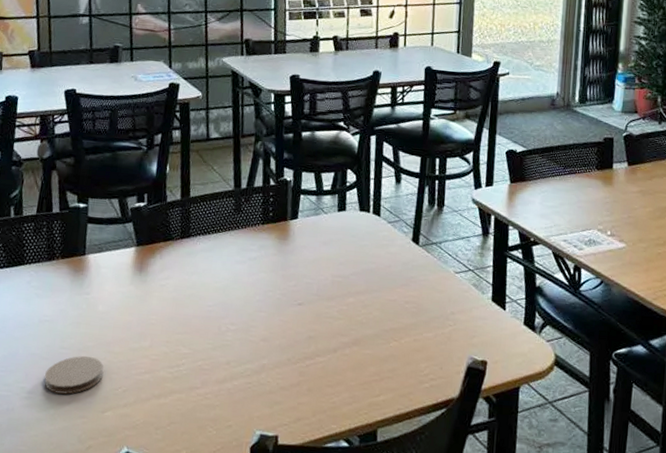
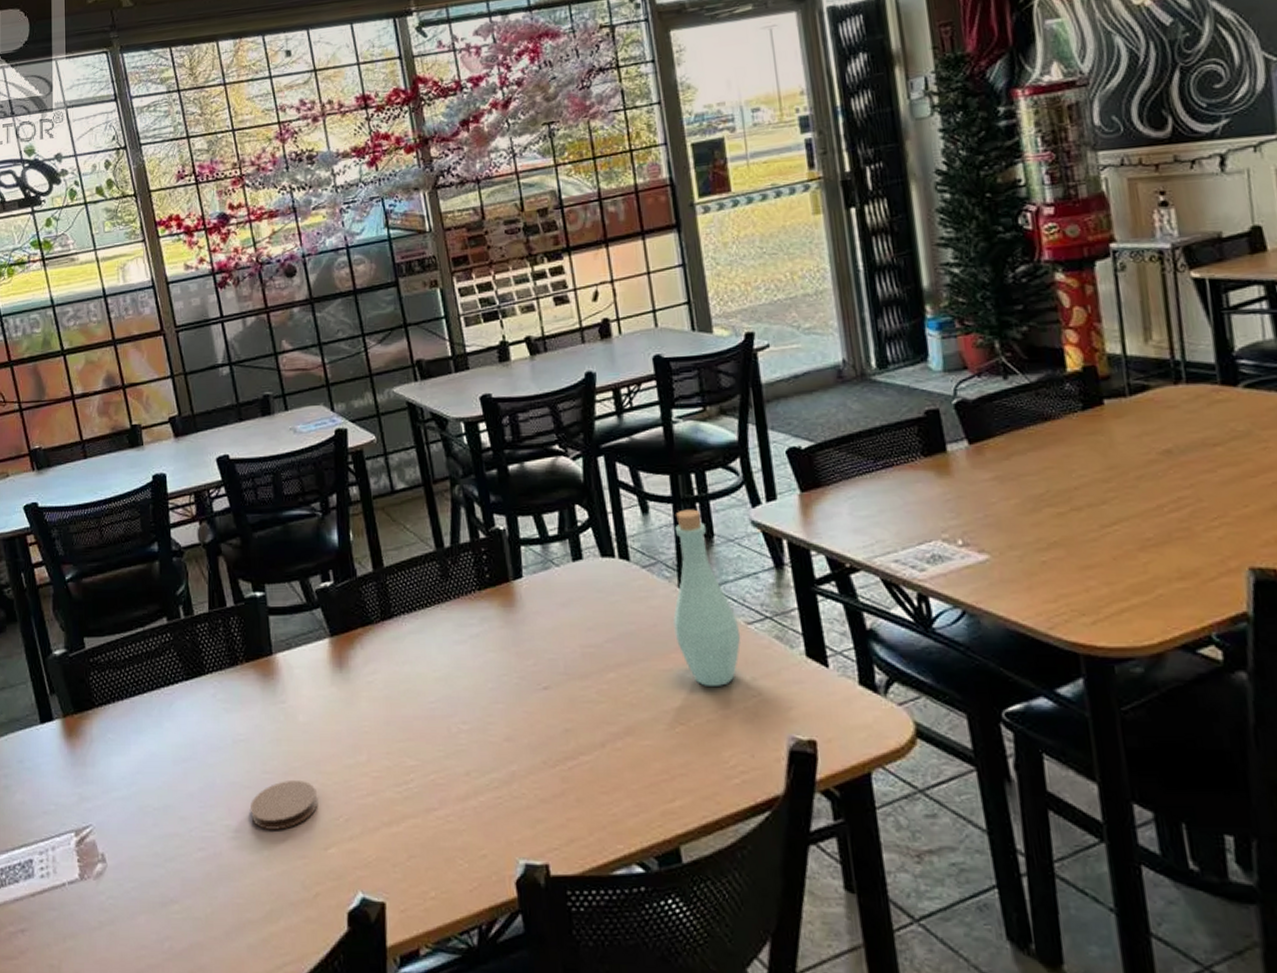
bottle: none [402,184,450,316] -> present [673,509,741,686]

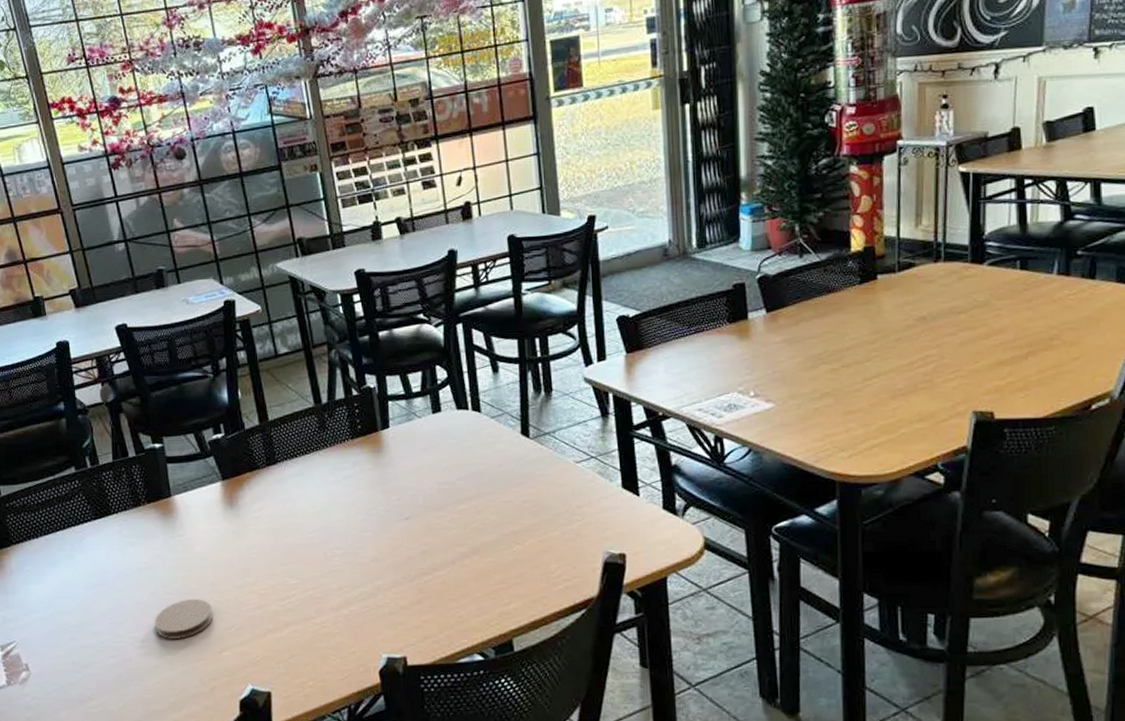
bottle: present [673,509,741,686] -> none [515,368,570,514]

